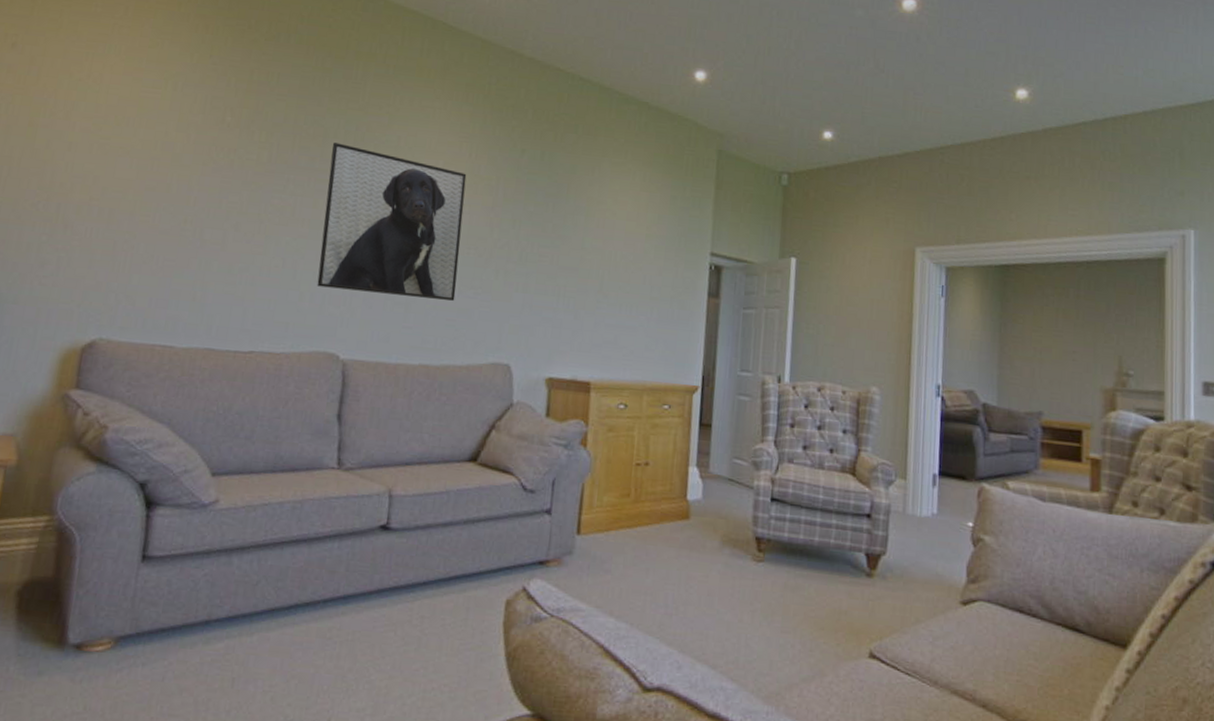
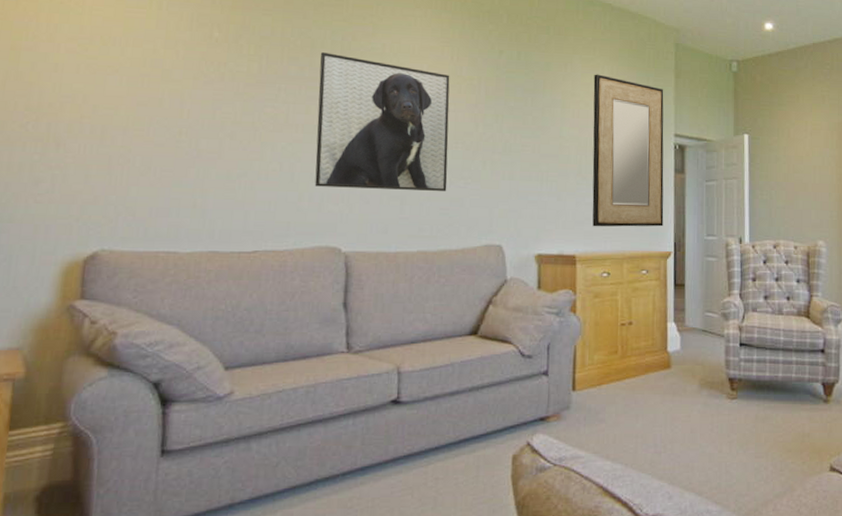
home mirror: none [611,180,702,357] -> present [592,74,664,227]

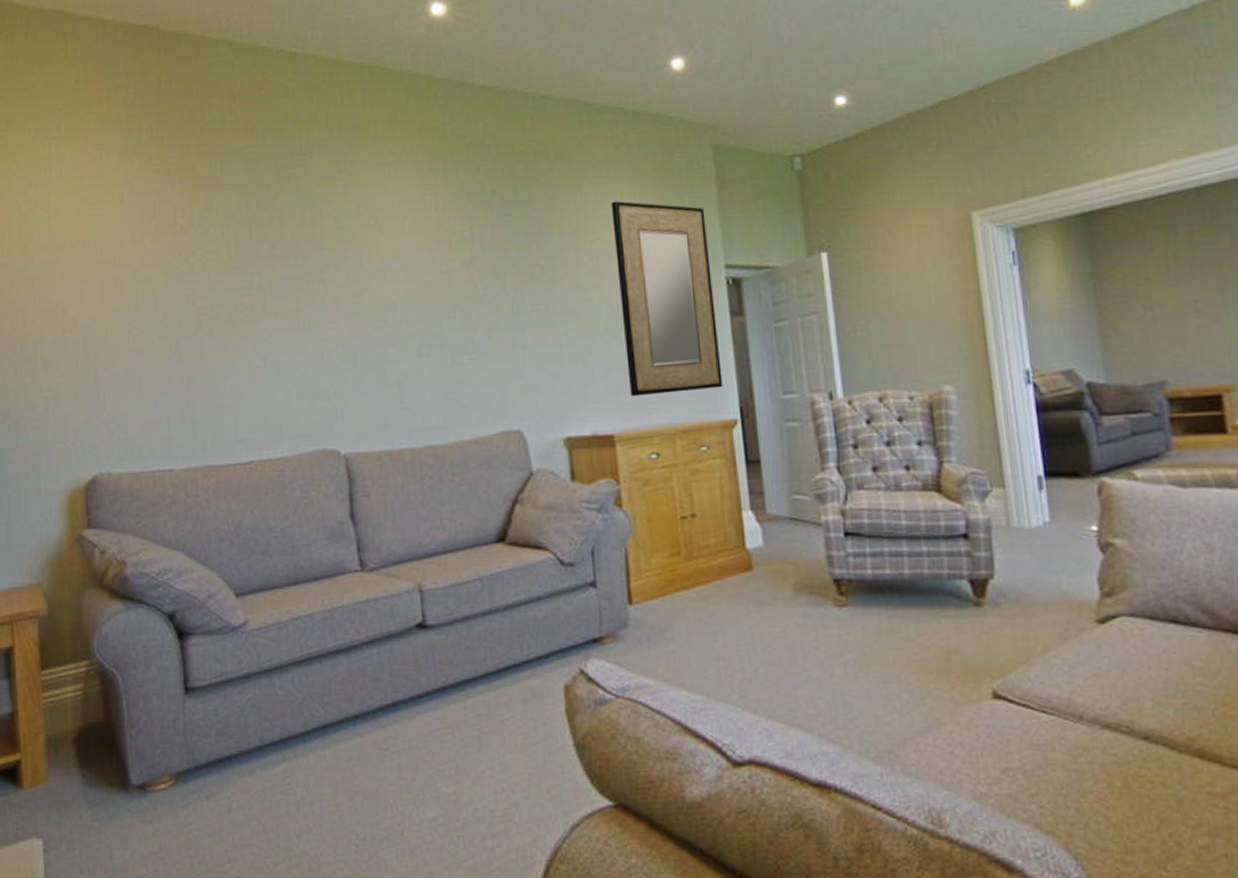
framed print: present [314,52,450,191] -> none [290,223,450,381]

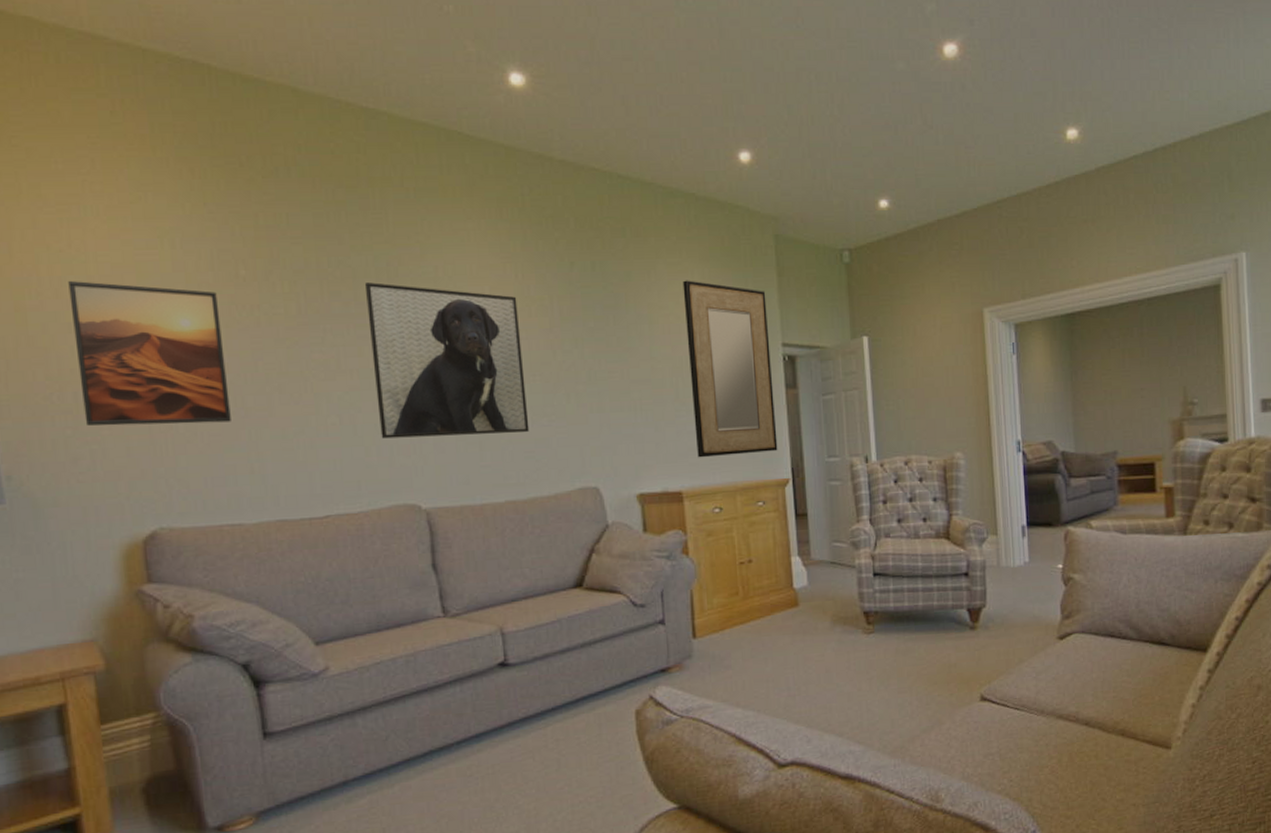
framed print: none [34,237,166,374] -> present [68,280,231,426]
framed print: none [290,223,450,381] -> present [364,282,530,439]

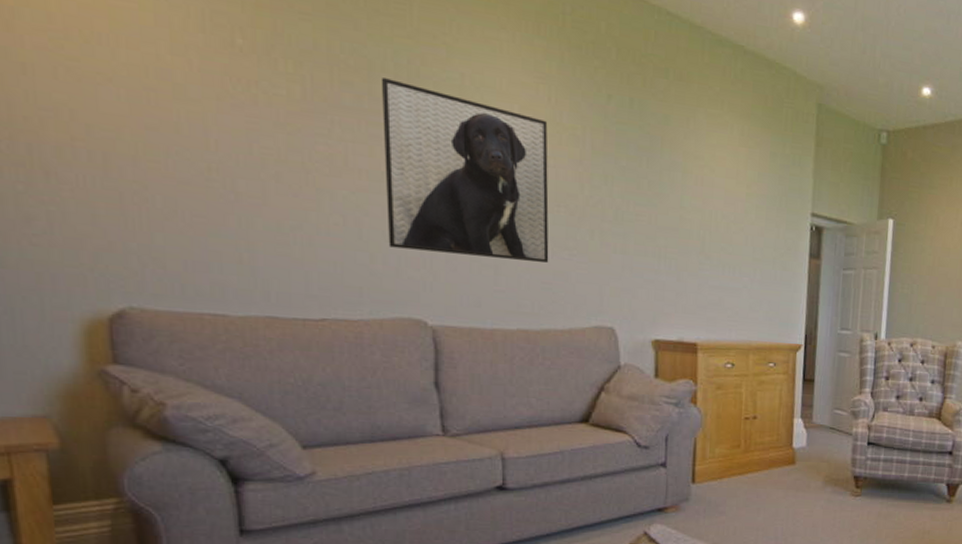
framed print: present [68,280,231,426] -> none [22,13,218,205]
home mirror: present [682,280,778,458] -> none [716,134,802,317]

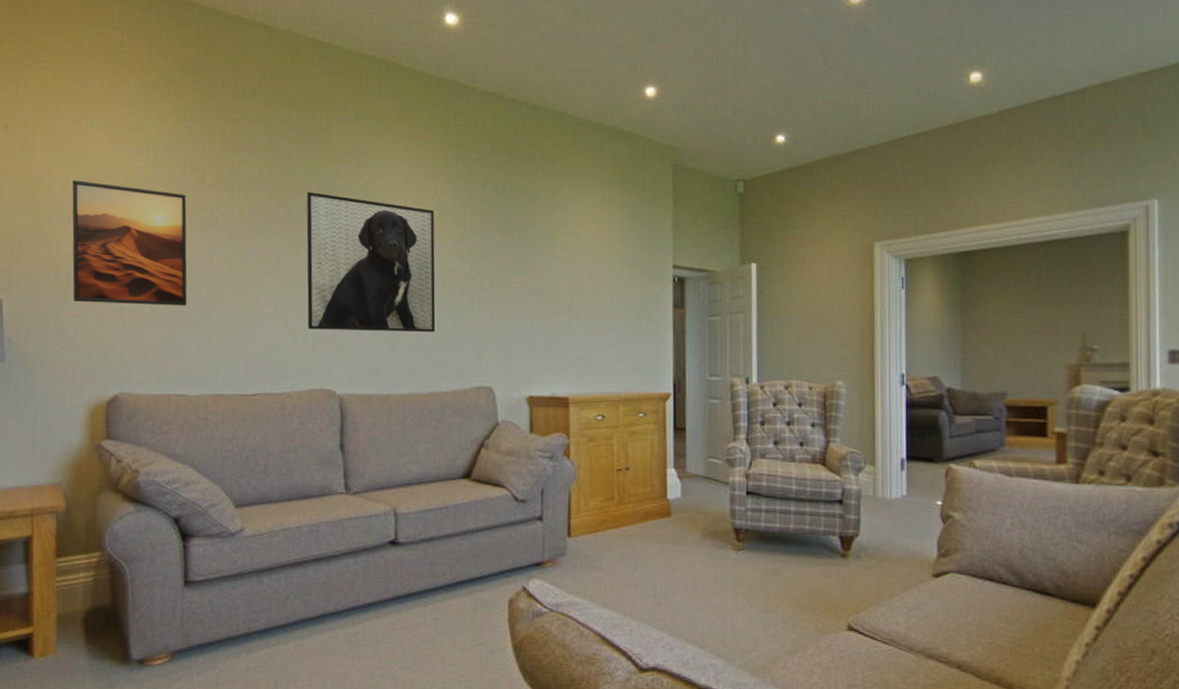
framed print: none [22,13,218,205] -> present [72,179,187,306]

